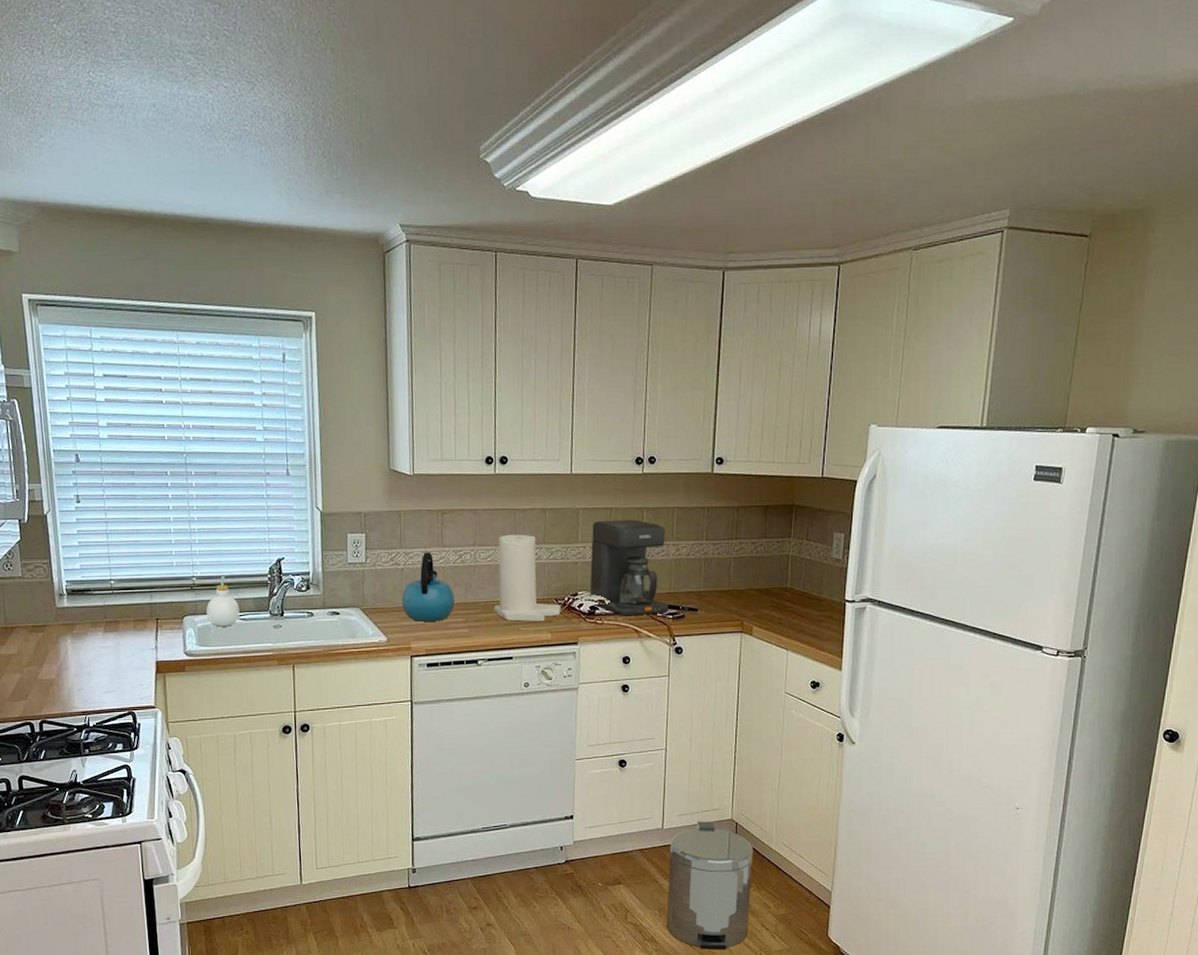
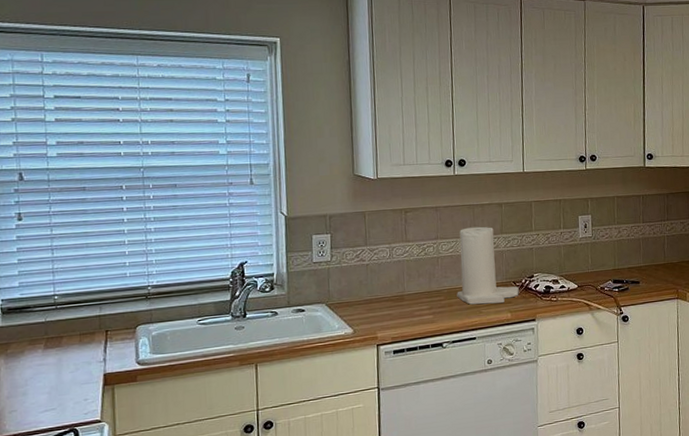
soap dispenser: present [205,576,240,627] -> none [161,283,199,333]
kettle: present [401,552,455,623] -> none [367,247,419,312]
coffee maker: present [589,519,669,616] -> none [544,208,615,293]

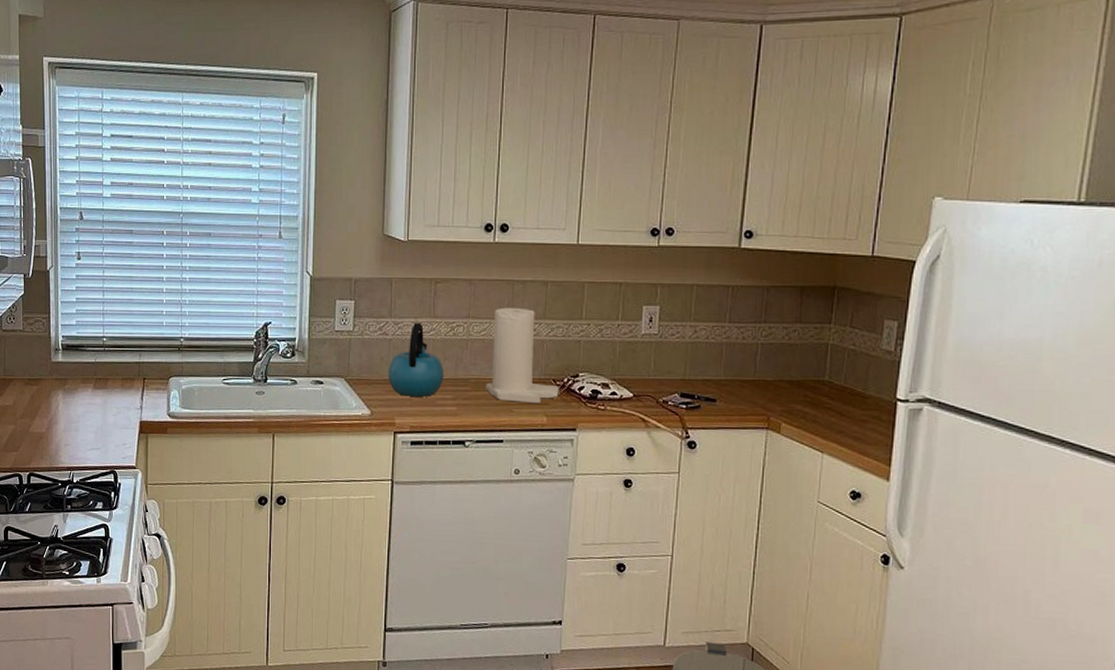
kettle: none [367,247,419,312] -> present [388,322,444,398]

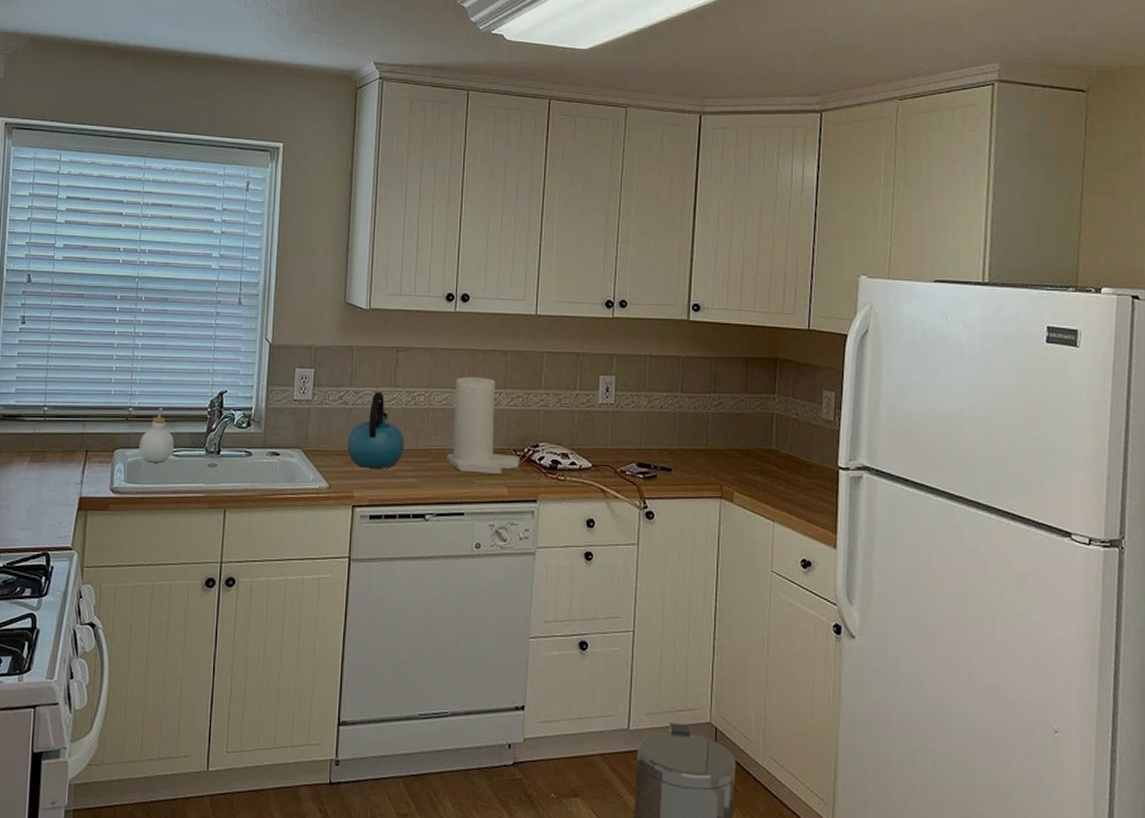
soap dispenser: none [191,339,224,390] -> present [138,408,174,463]

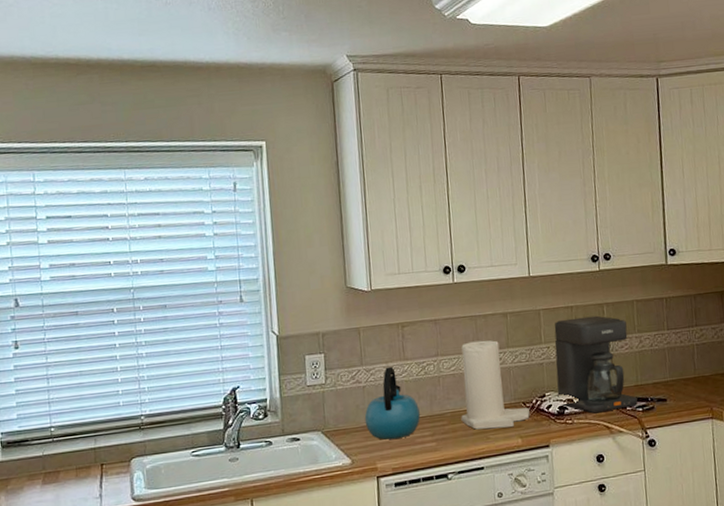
soap dispenser: present [138,408,174,463] -> none [155,412,193,467]
coffee maker: none [552,366,639,473] -> present [554,315,638,414]

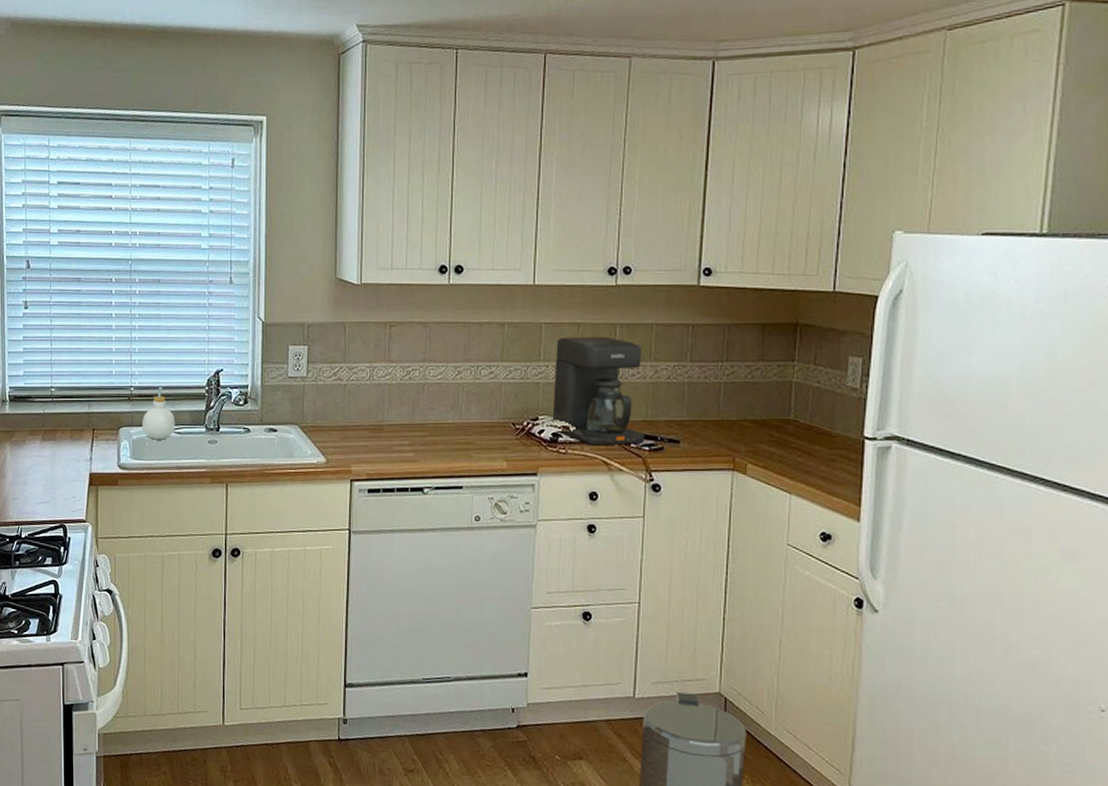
soap dispenser: none [155,412,193,467] -> present [141,387,175,440]
kettle: present [364,366,420,440] -> none [343,367,400,444]
paper towel: present [461,340,530,430] -> none [443,350,519,449]

